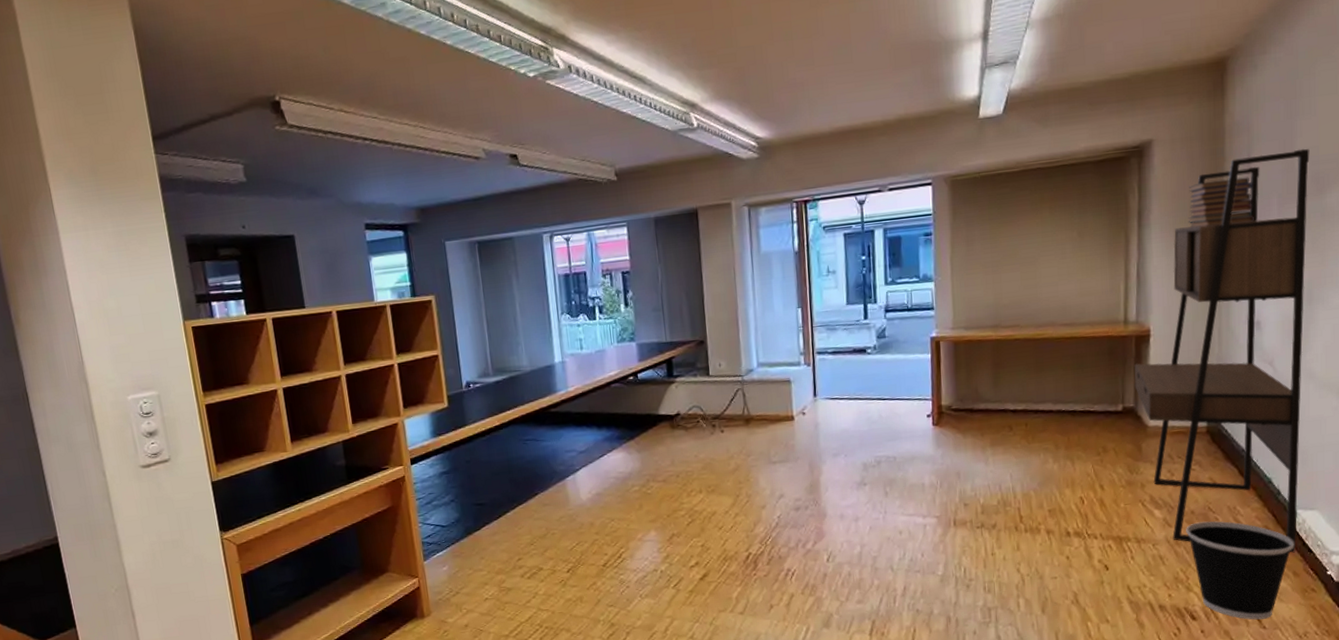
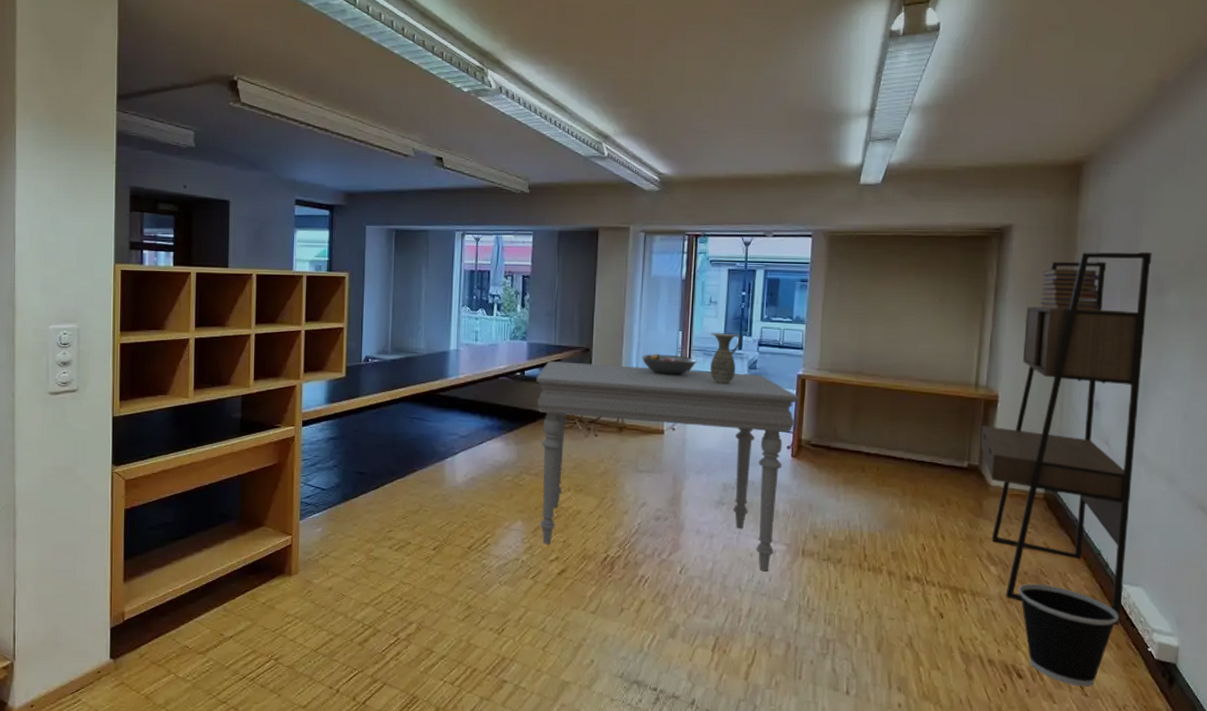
dining table: none [651,343,935,551] -> present [536,360,799,571]
fruit bowl: none [760,334,821,358] -> present [641,353,697,375]
ceramic jug: none [832,302,868,360] -> present [710,333,742,385]

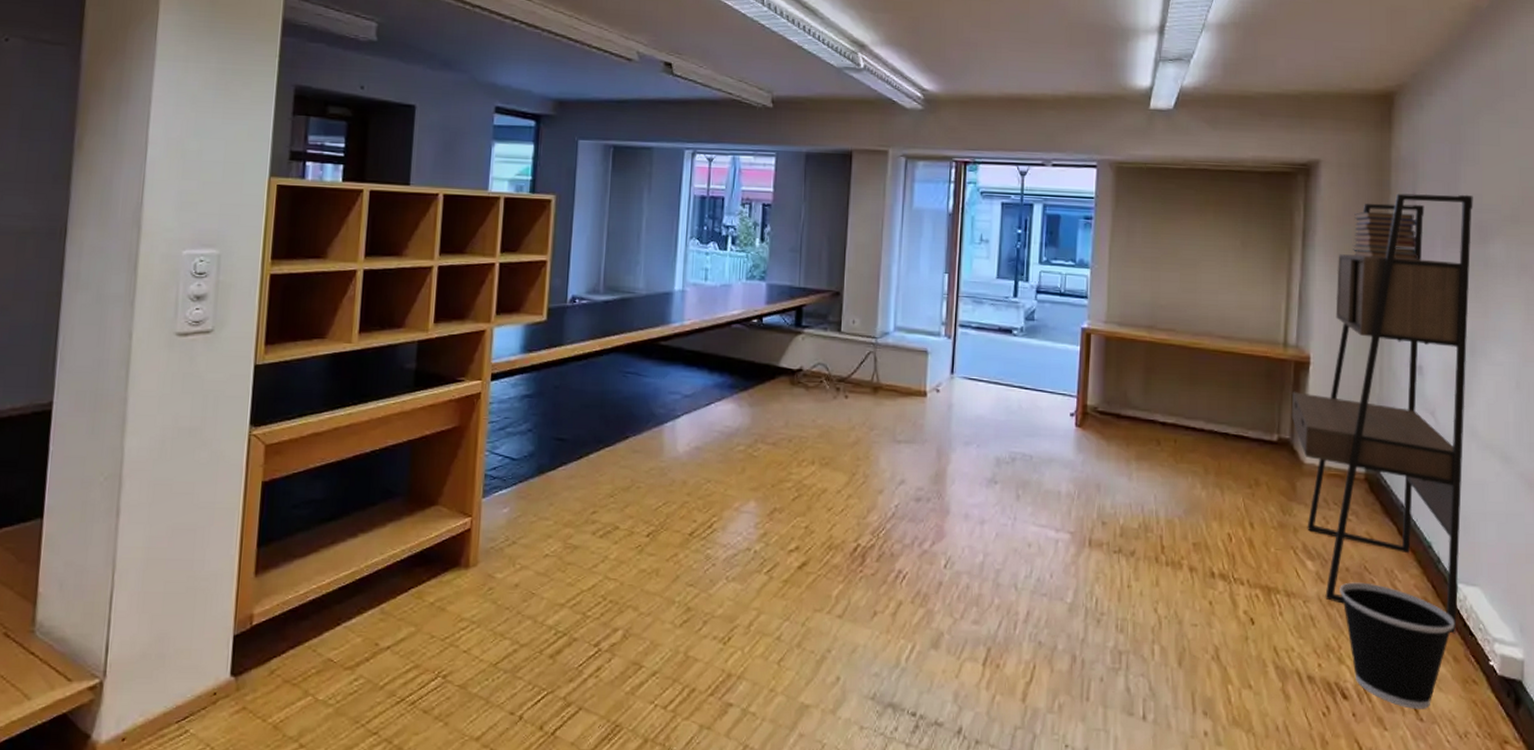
dining table: present [536,360,799,571] -> none [776,306,1083,566]
fruit bowl: present [641,353,697,375] -> none [900,299,965,326]
ceramic jug: present [710,333,742,385] -> none [981,276,1018,338]

